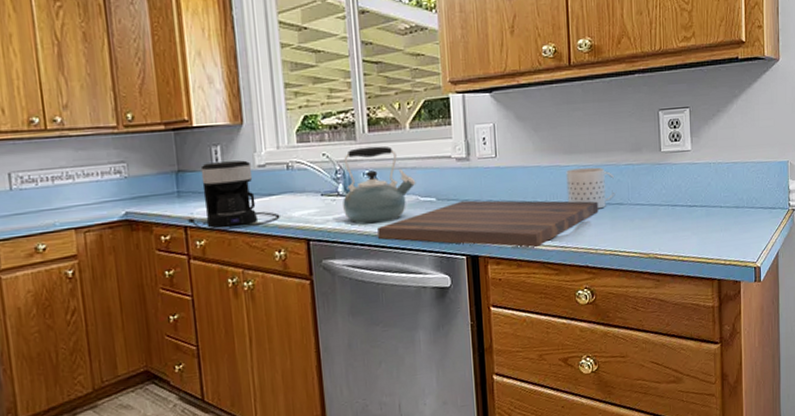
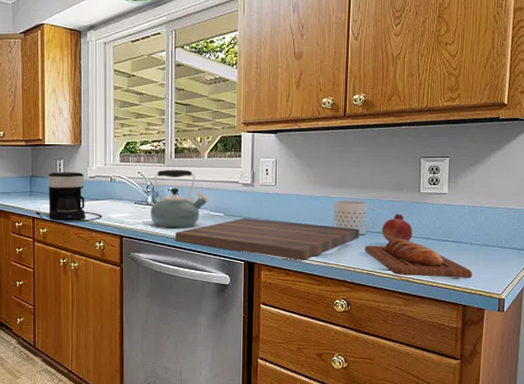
bread loaf: none [605,208,725,253] -> present [365,238,473,279]
fruit: none [622,179,657,214] -> present [381,214,413,242]

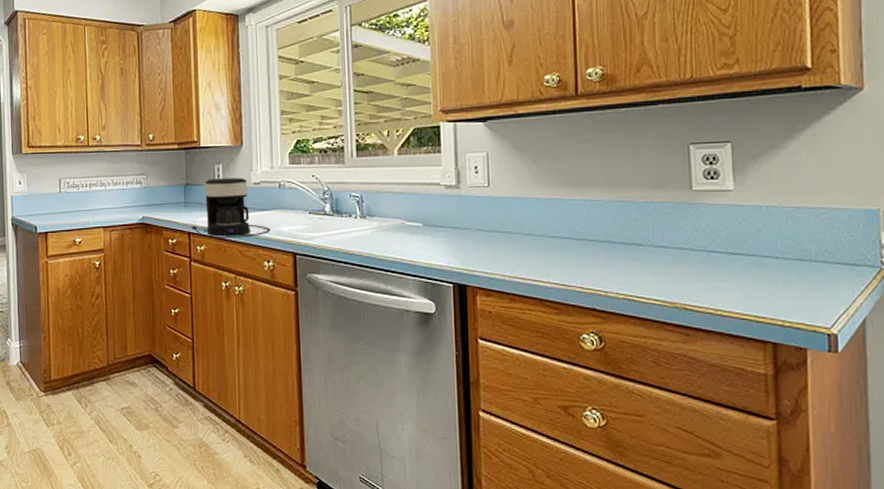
kettle: present [150,169,209,229] -> none [329,170,402,244]
cutting board: present [175,218,360,261] -> none [362,228,610,283]
mug: present [333,200,377,235] -> none [570,202,633,248]
bread loaf: present [365,238,473,279] -> none [618,252,783,306]
fruit: present [381,214,413,242] -> none [640,219,686,256]

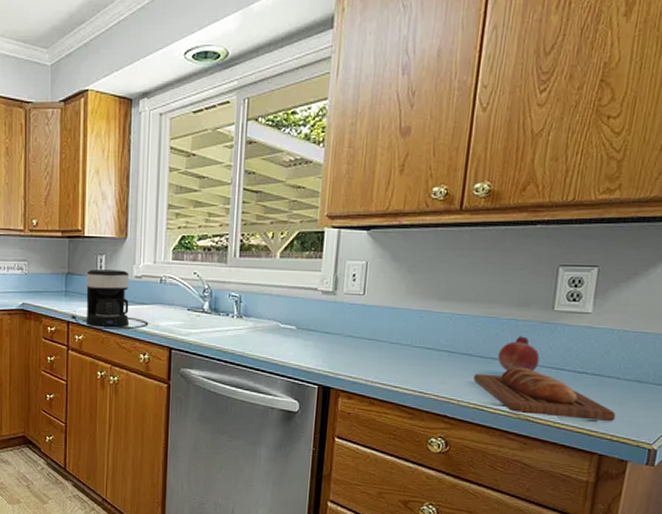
bread loaf: none [618,252,783,306] -> present [473,367,616,422]
fruit: none [640,219,686,256] -> present [497,336,540,372]

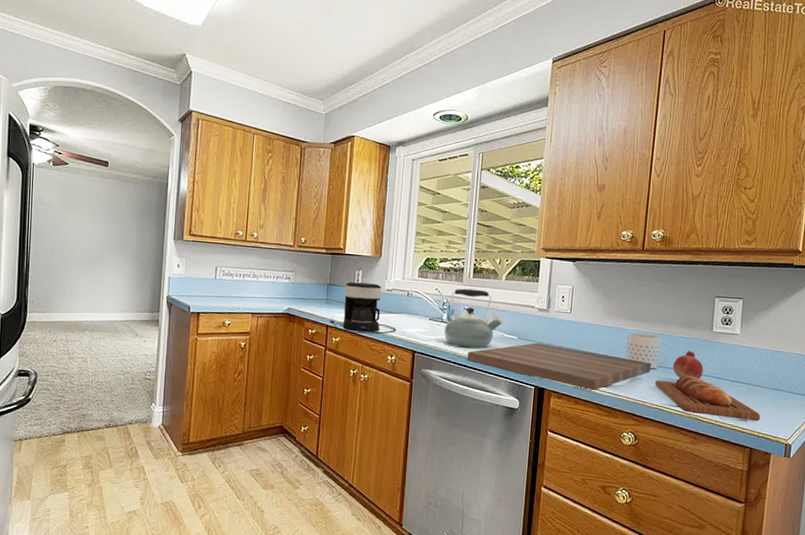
kettle: none [206,270,279,343] -> present [444,288,504,349]
cutting board: none [235,333,469,389] -> present [467,343,651,391]
mug: none [434,316,493,361] -> present [625,333,669,370]

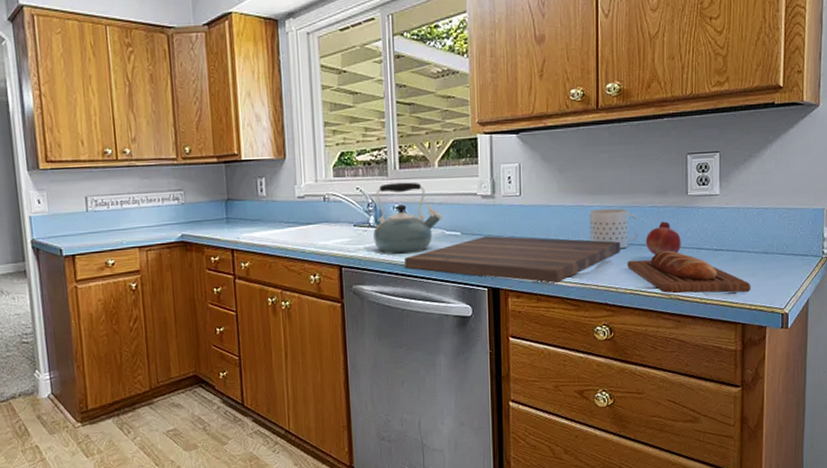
coffee maker: present [330,282,396,335] -> none [235,191,316,255]

